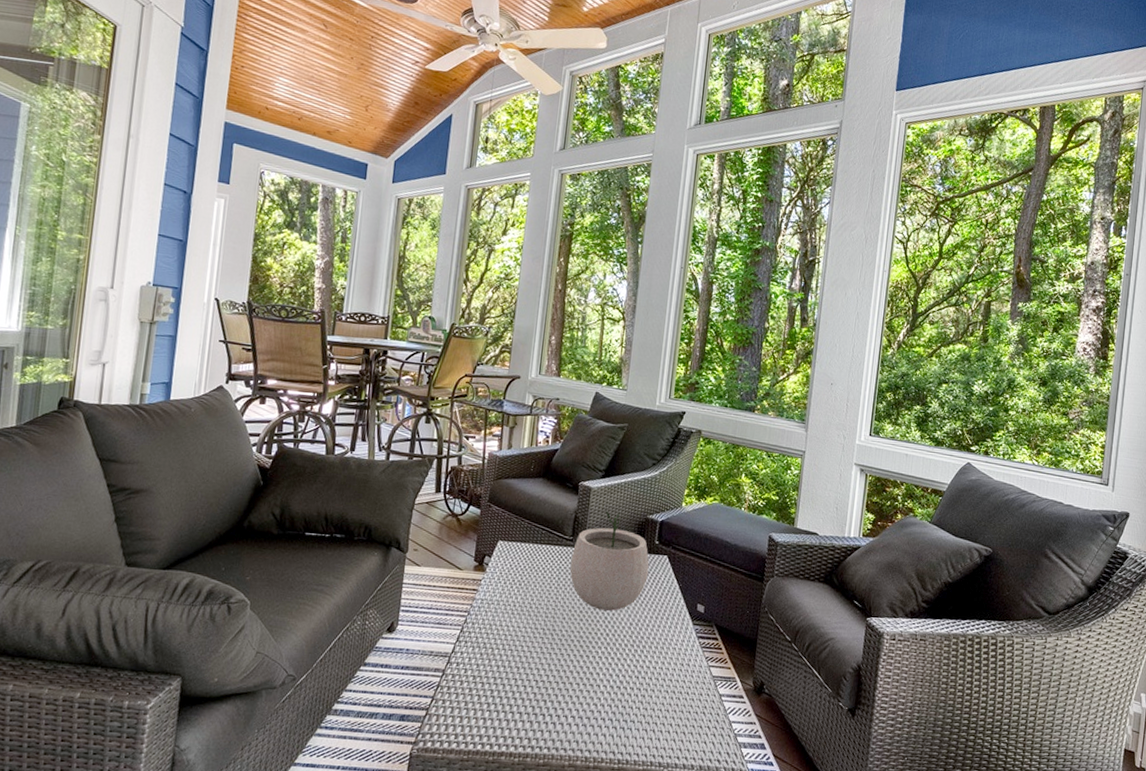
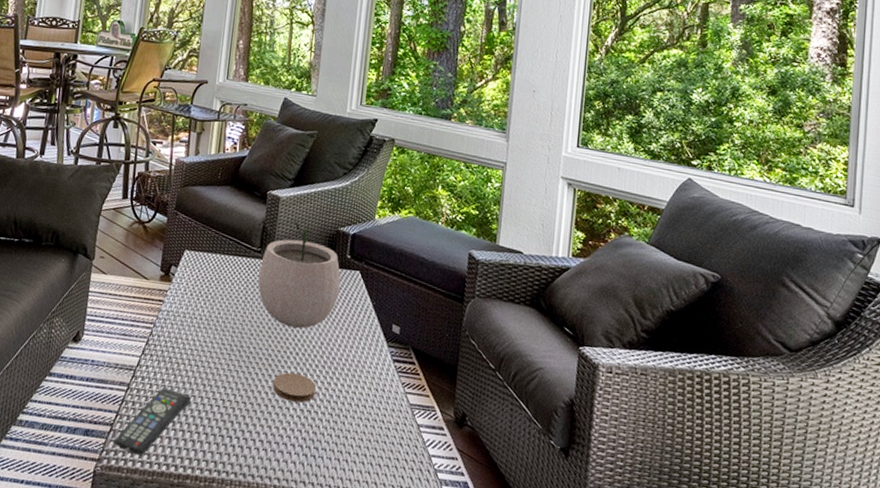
remote control: none [429,672,505,737] -> present [113,387,191,456]
coaster: none [584,652,625,680] -> present [273,372,316,403]

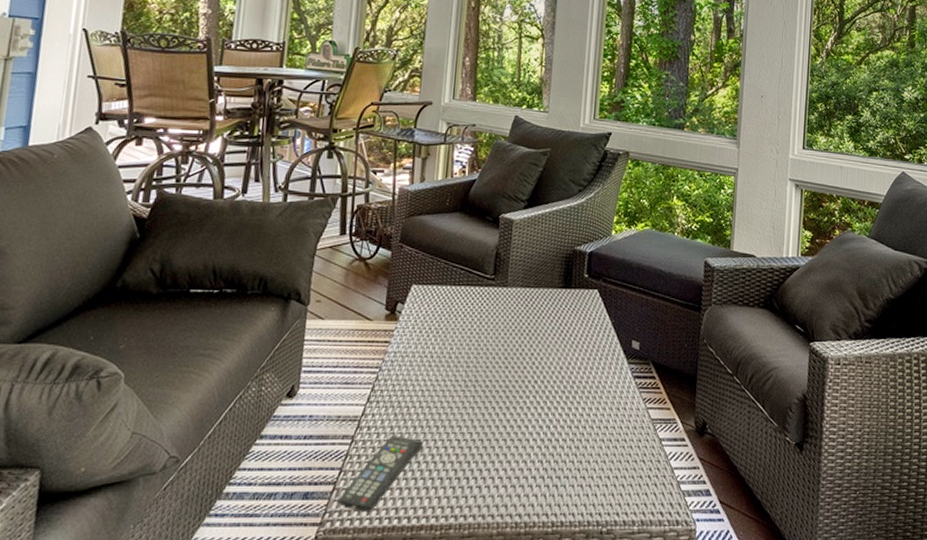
plant pot: present [258,221,341,329] -> none [492,244,579,355]
coaster: present [273,372,316,403] -> none [511,401,556,432]

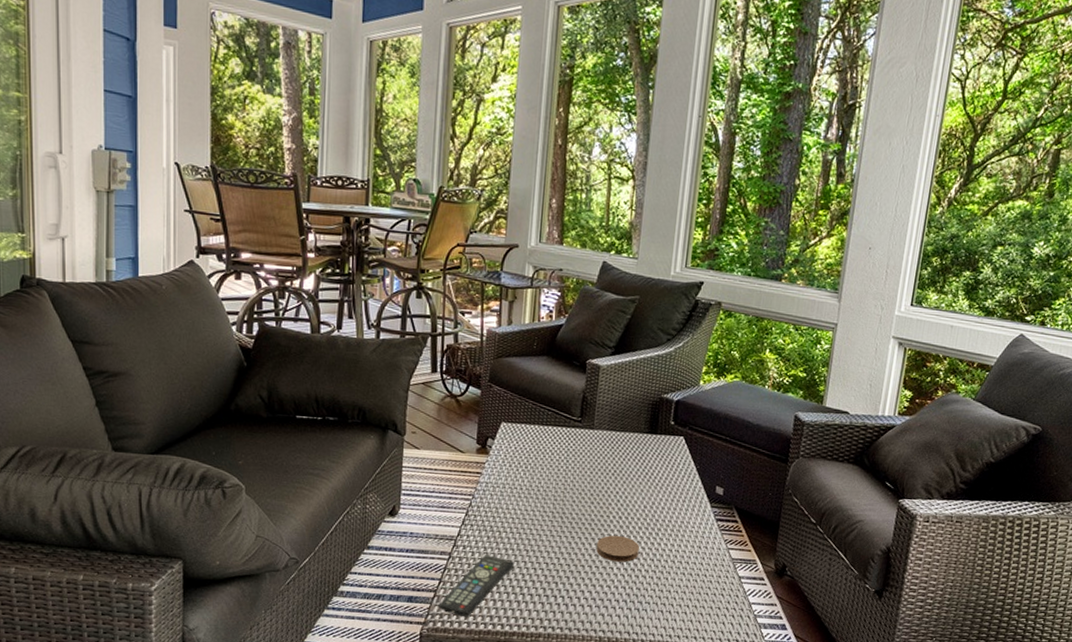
coaster: none [511,401,556,432] -> present [596,535,639,562]

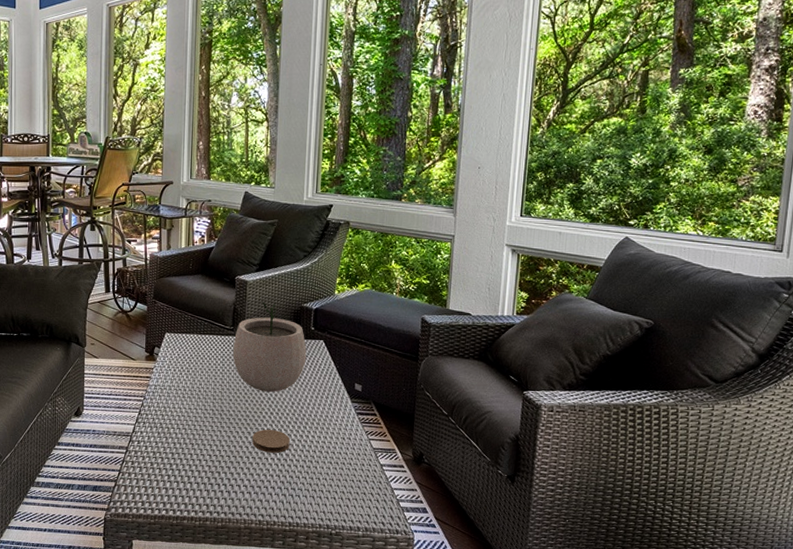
remote control: present [438,555,514,618] -> none [119,448,182,504]
plant pot: none [579,390,664,494] -> present [232,301,307,392]

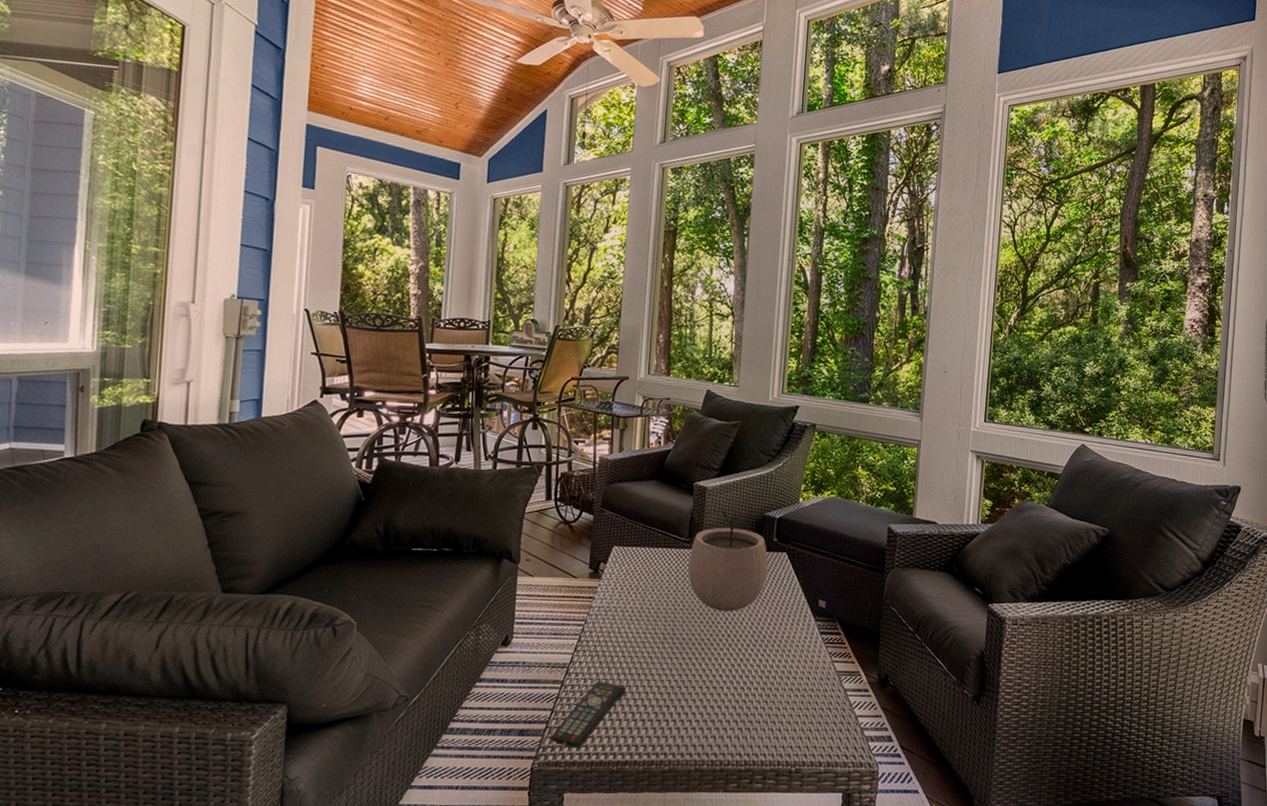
remote control: none [119,448,182,504] -> present [550,681,626,749]
coaster: present [252,429,290,453] -> none [707,653,748,681]

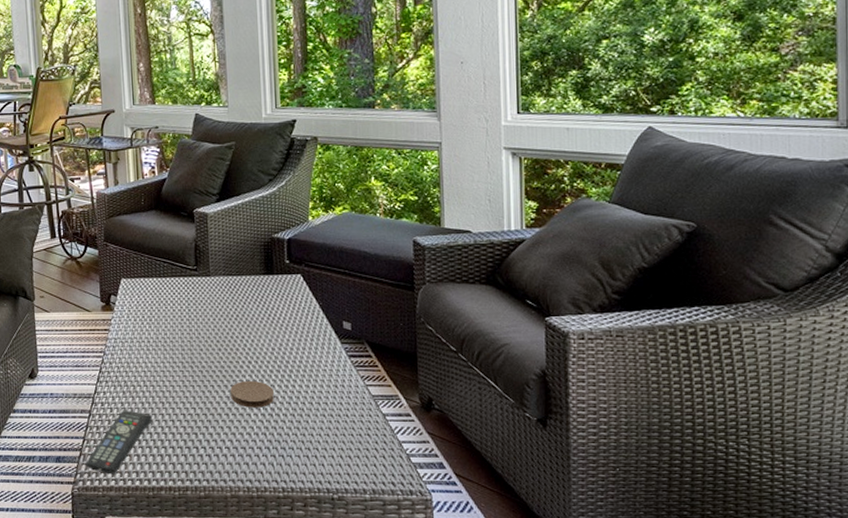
plant pot: present [688,510,769,611] -> none [198,235,284,337]
coaster: none [707,653,748,681] -> present [230,380,274,408]

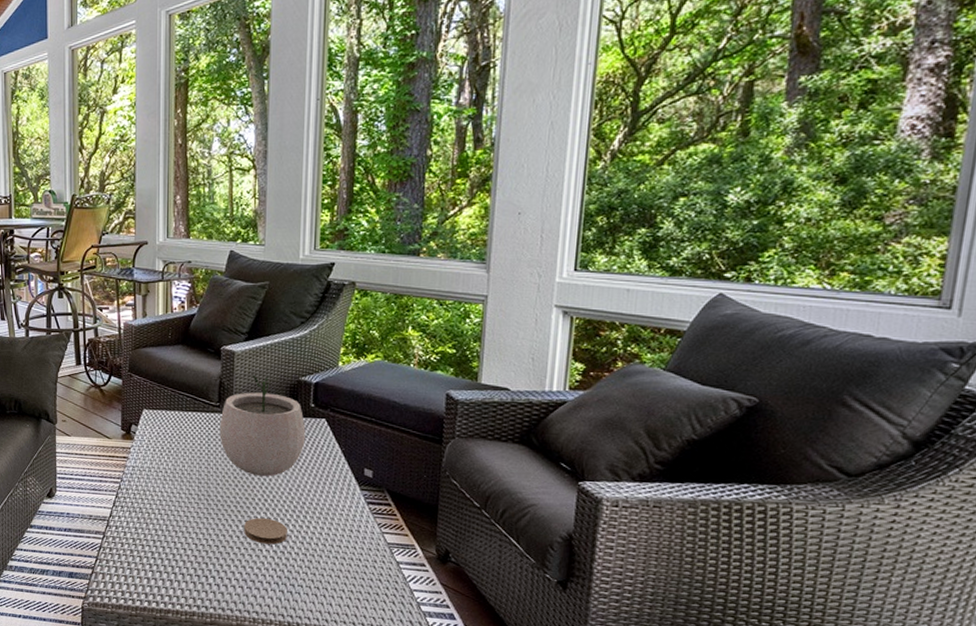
remote control: present [85,410,152,475] -> none [96,535,164,594]
plant pot: none [198,235,284,337] -> present [219,374,306,476]

